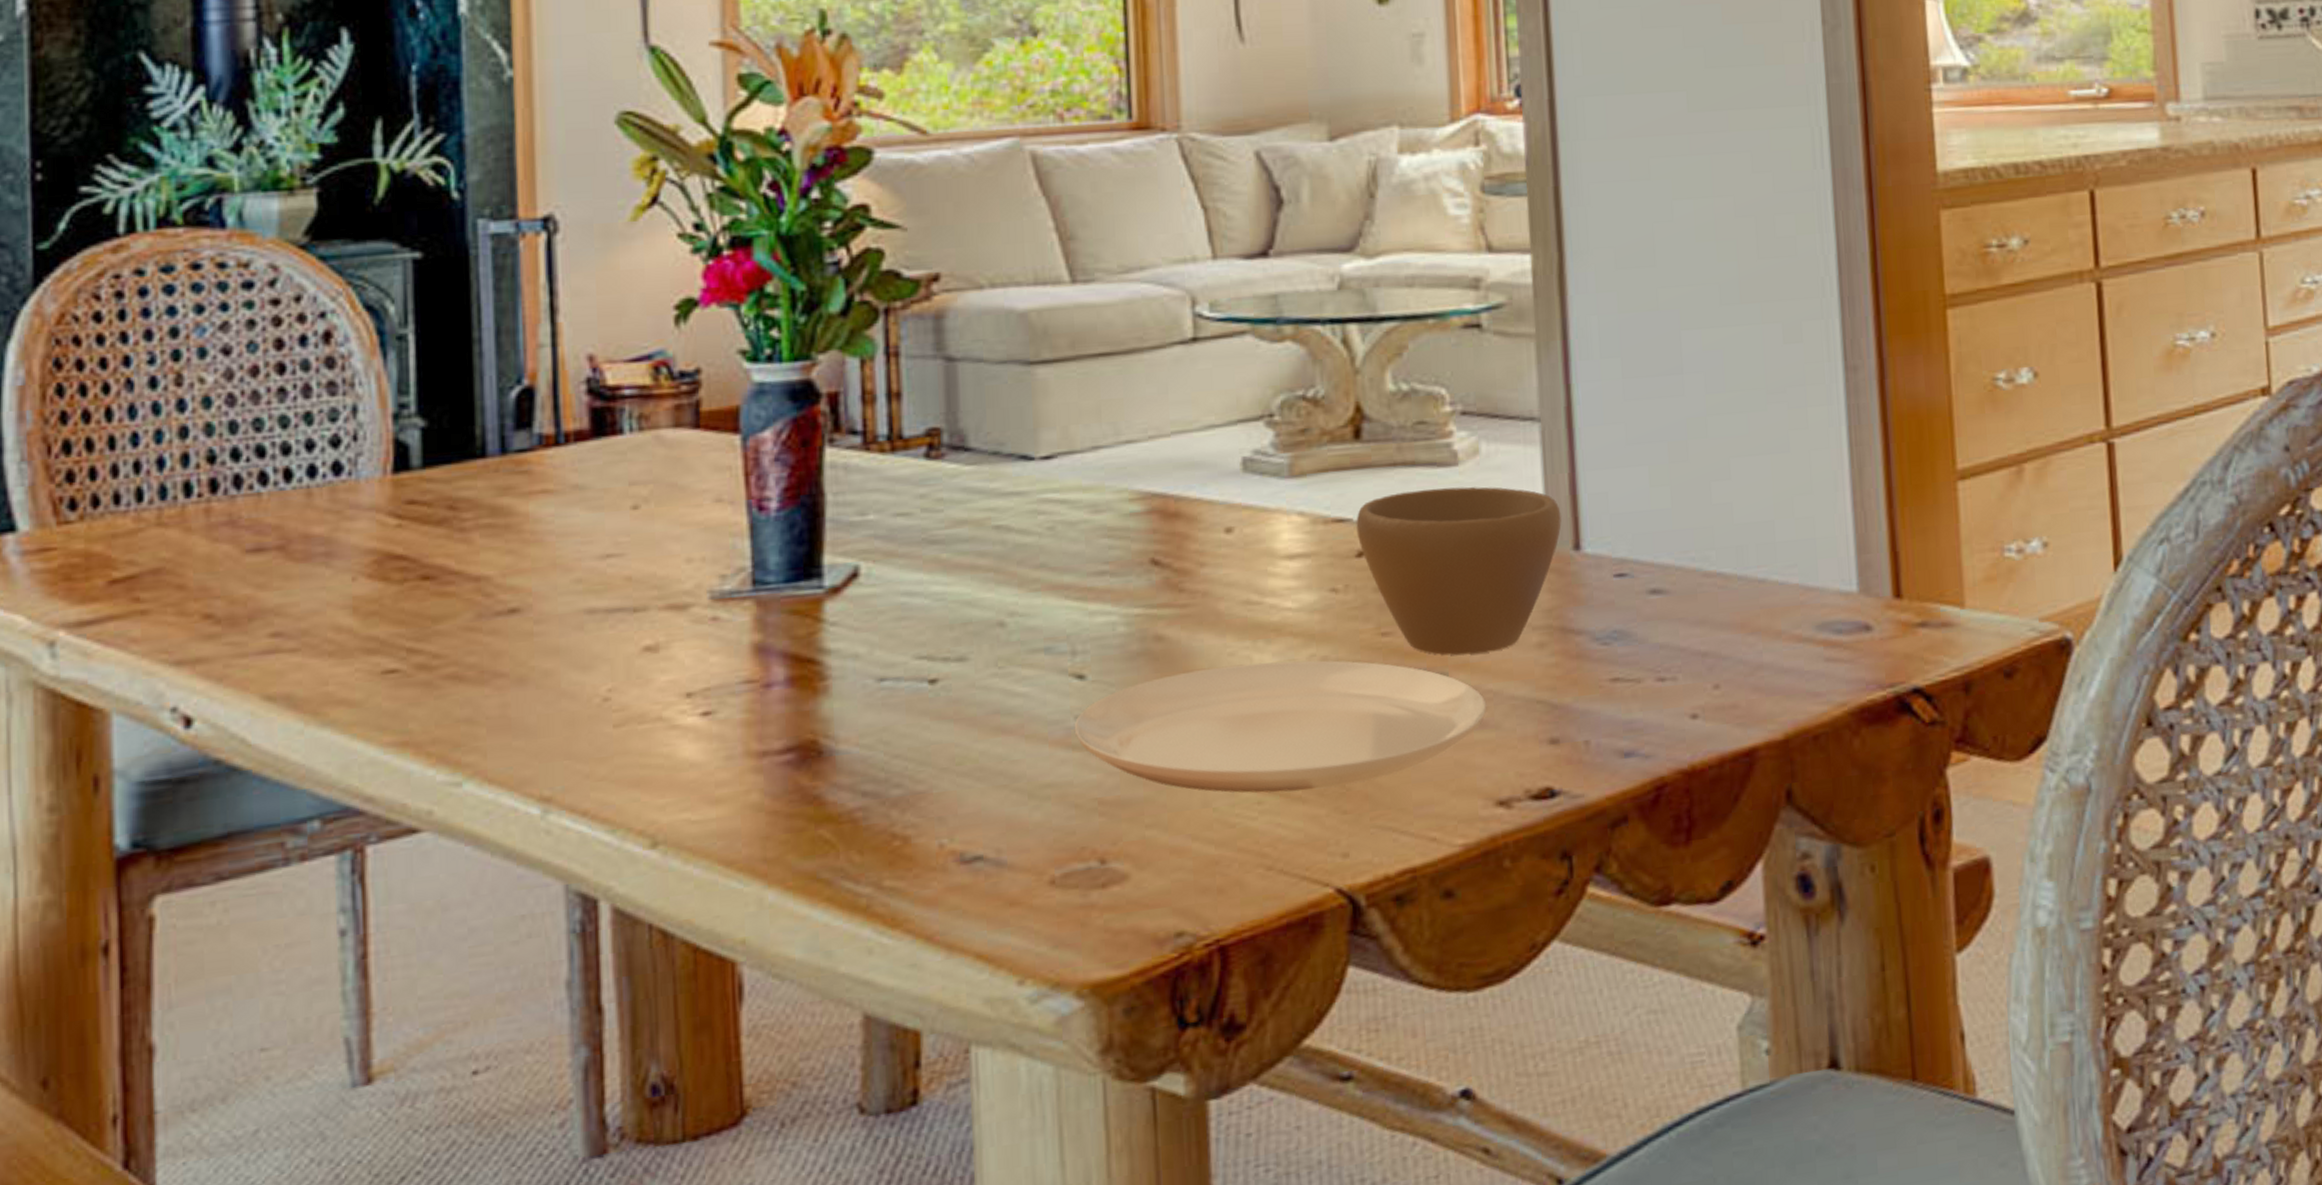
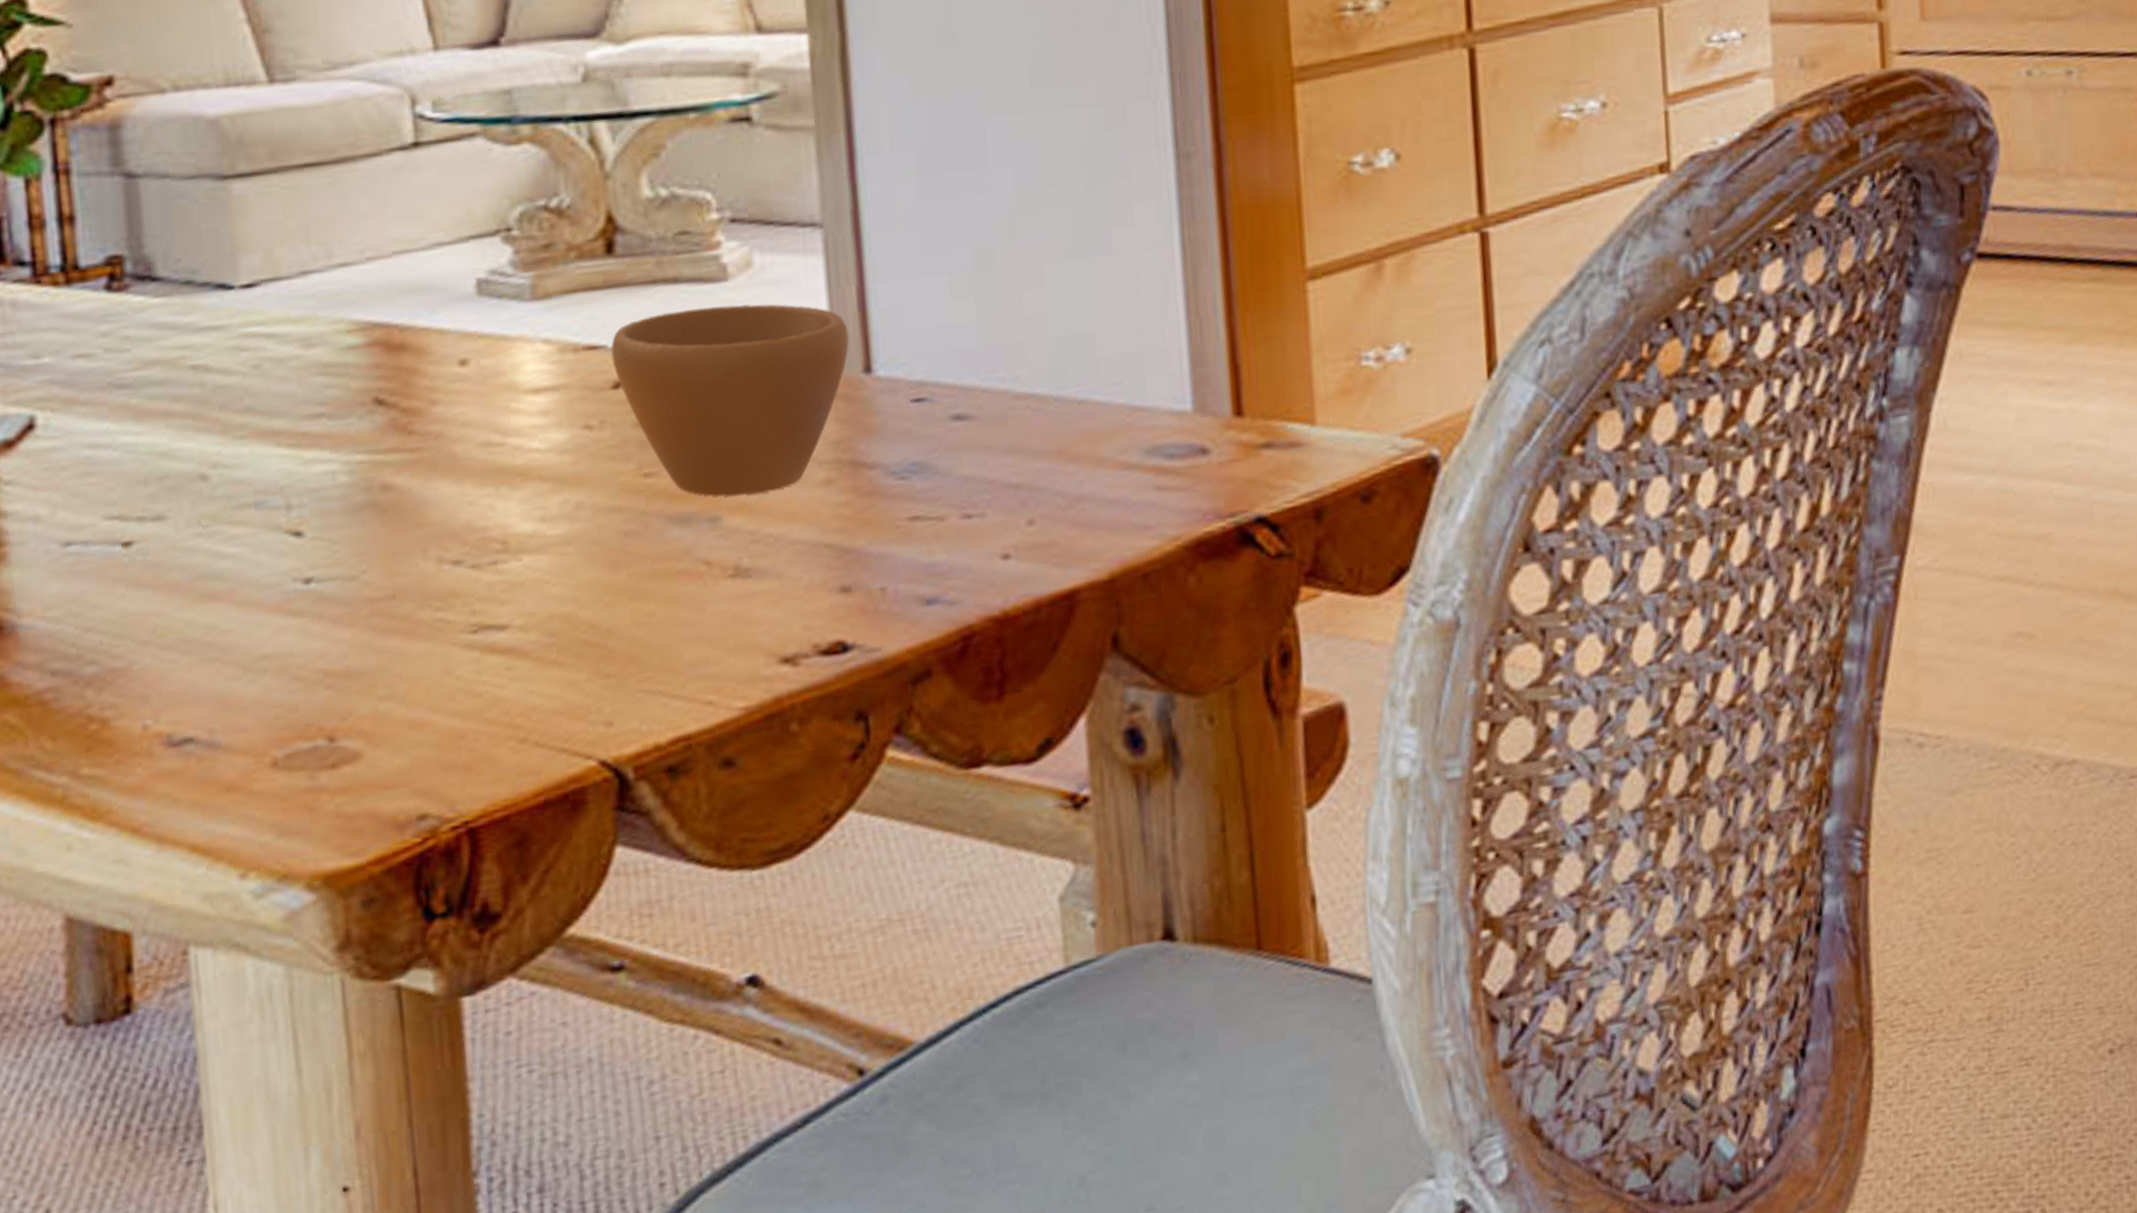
plate: present [1074,660,1487,793] -> none [292,506,768,658]

